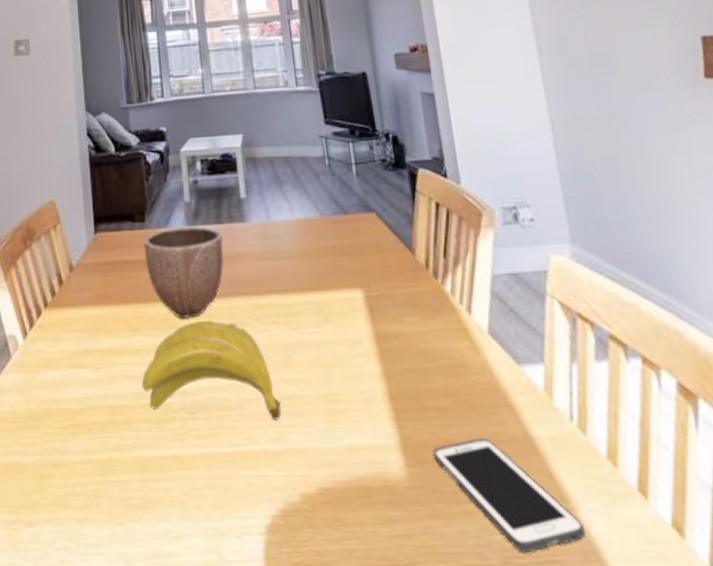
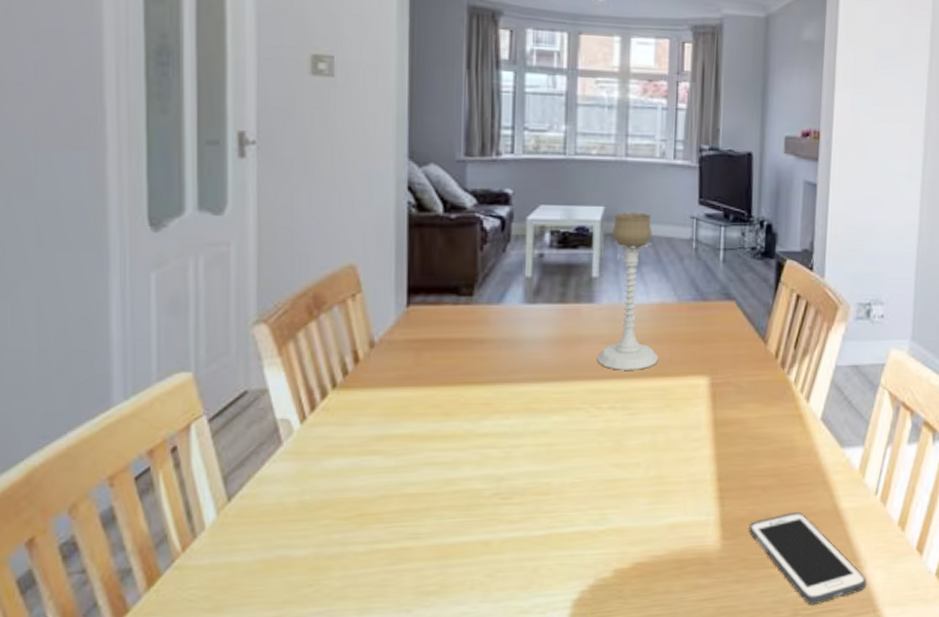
banana: present [142,320,282,420] -> none [450,404,606,503]
decorative bowl: present [143,226,224,319] -> none [468,304,565,403]
candle holder: none [252,136,312,285] -> present [596,212,659,370]

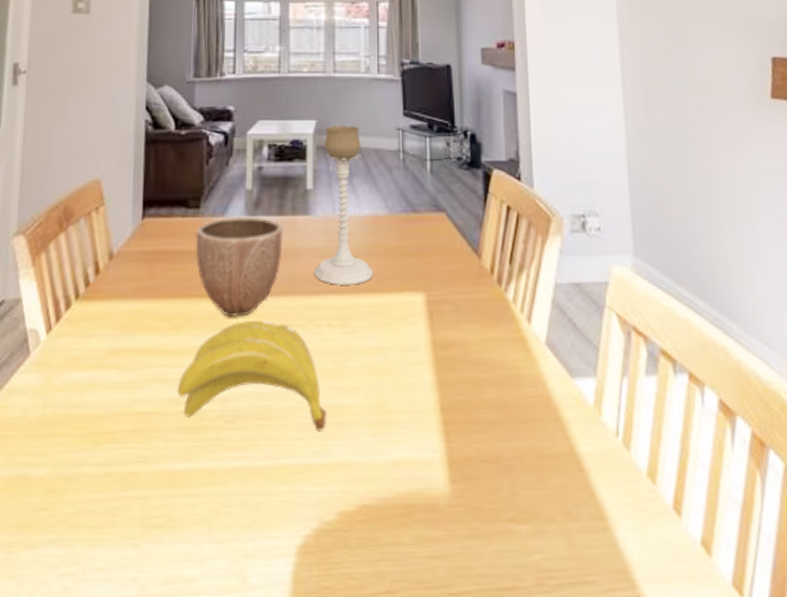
banana: none [450,404,606,503] -> present [177,320,327,431]
decorative bowl: none [468,304,565,403] -> present [195,216,283,318]
cell phone: present [749,511,866,605] -> none [478,453,619,573]

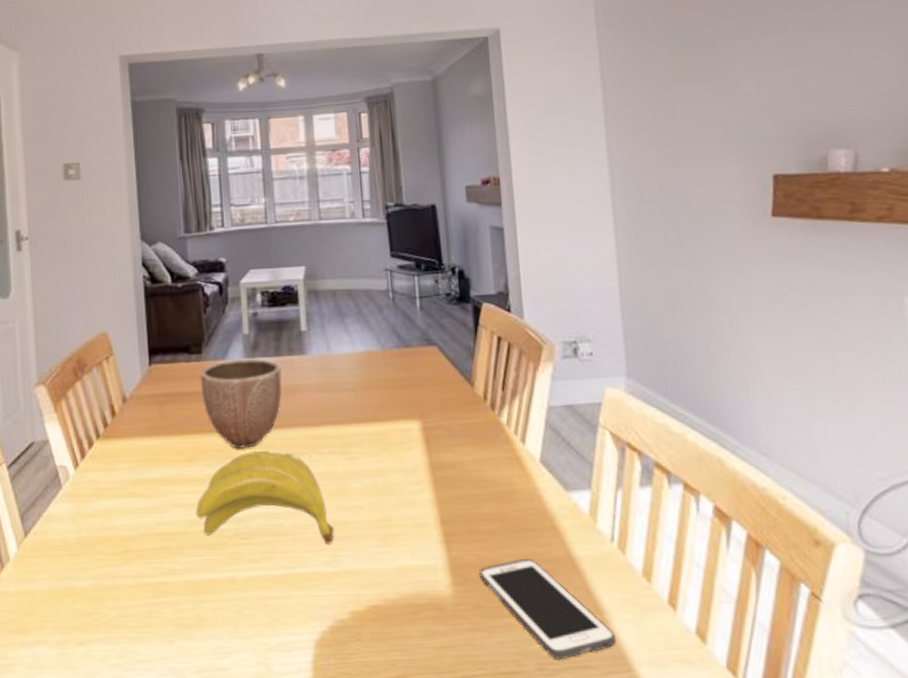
candle holder: present [313,125,374,285] -> none [313,269,371,417]
cell phone: none [478,453,619,573] -> present [479,558,616,659]

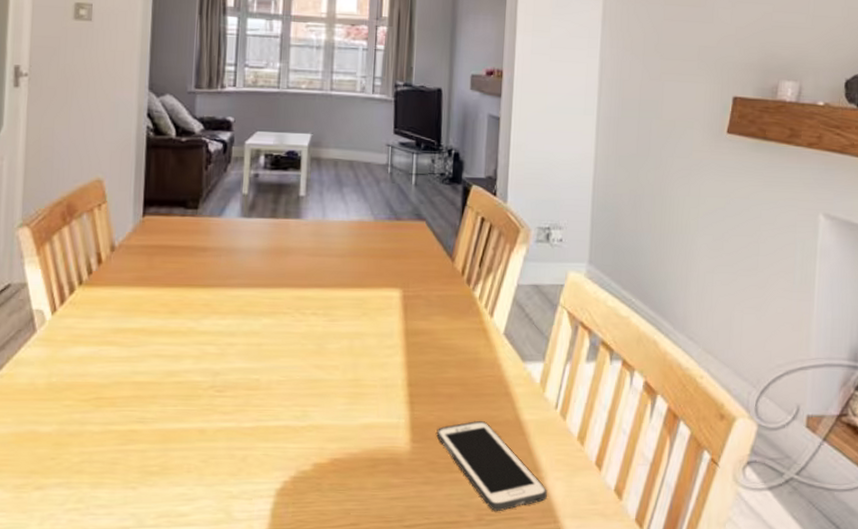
banana: present [196,450,334,545] -> none [173,307,308,400]
decorative bowl: present [200,358,282,450] -> none [192,217,276,305]

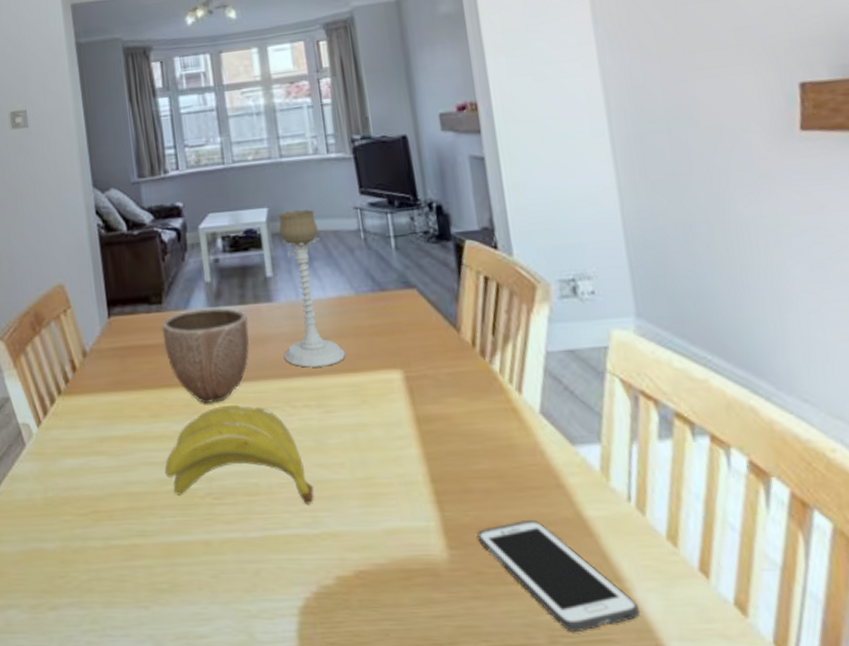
banana: none [173,307,308,400] -> present [164,404,314,505]
decorative bowl: none [192,217,276,305] -> present [161,307,250,404]
candle holder: none [302,139,357,281] -> present [279,209,346,368]

